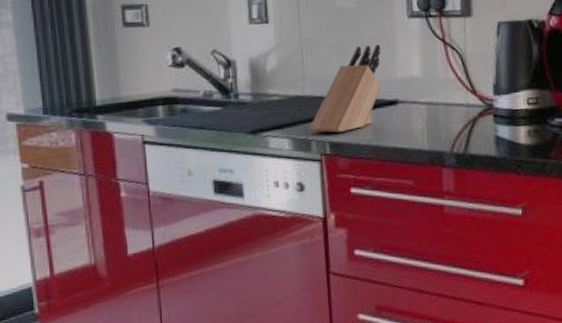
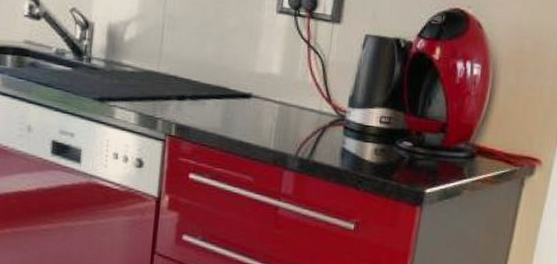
knife block: present [309,44,382,133] -> none [157,32,244,117]

